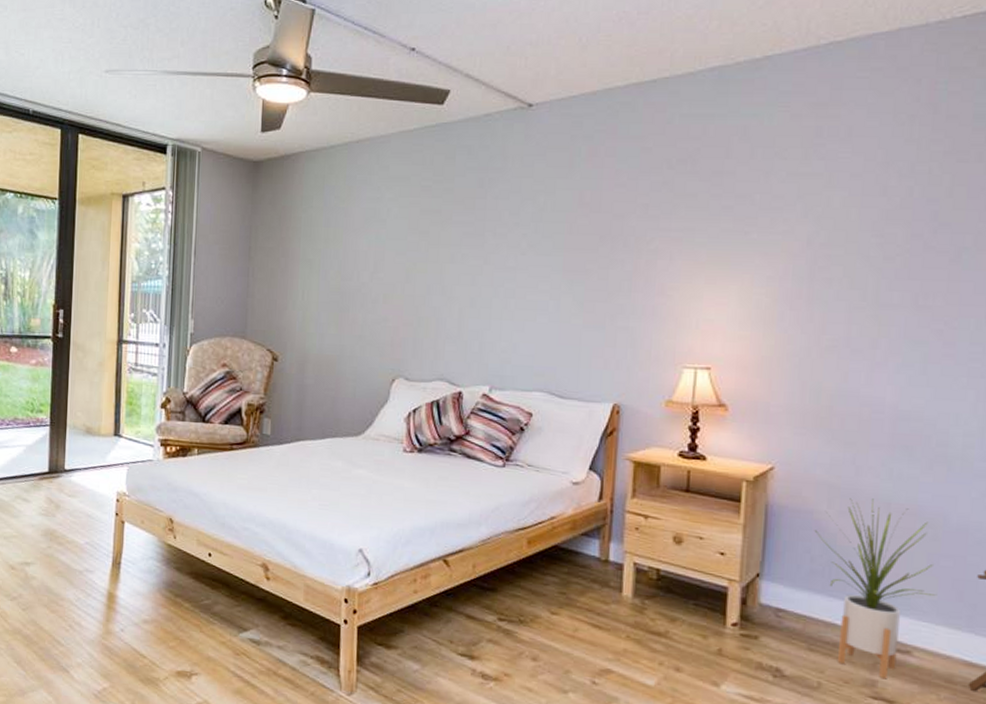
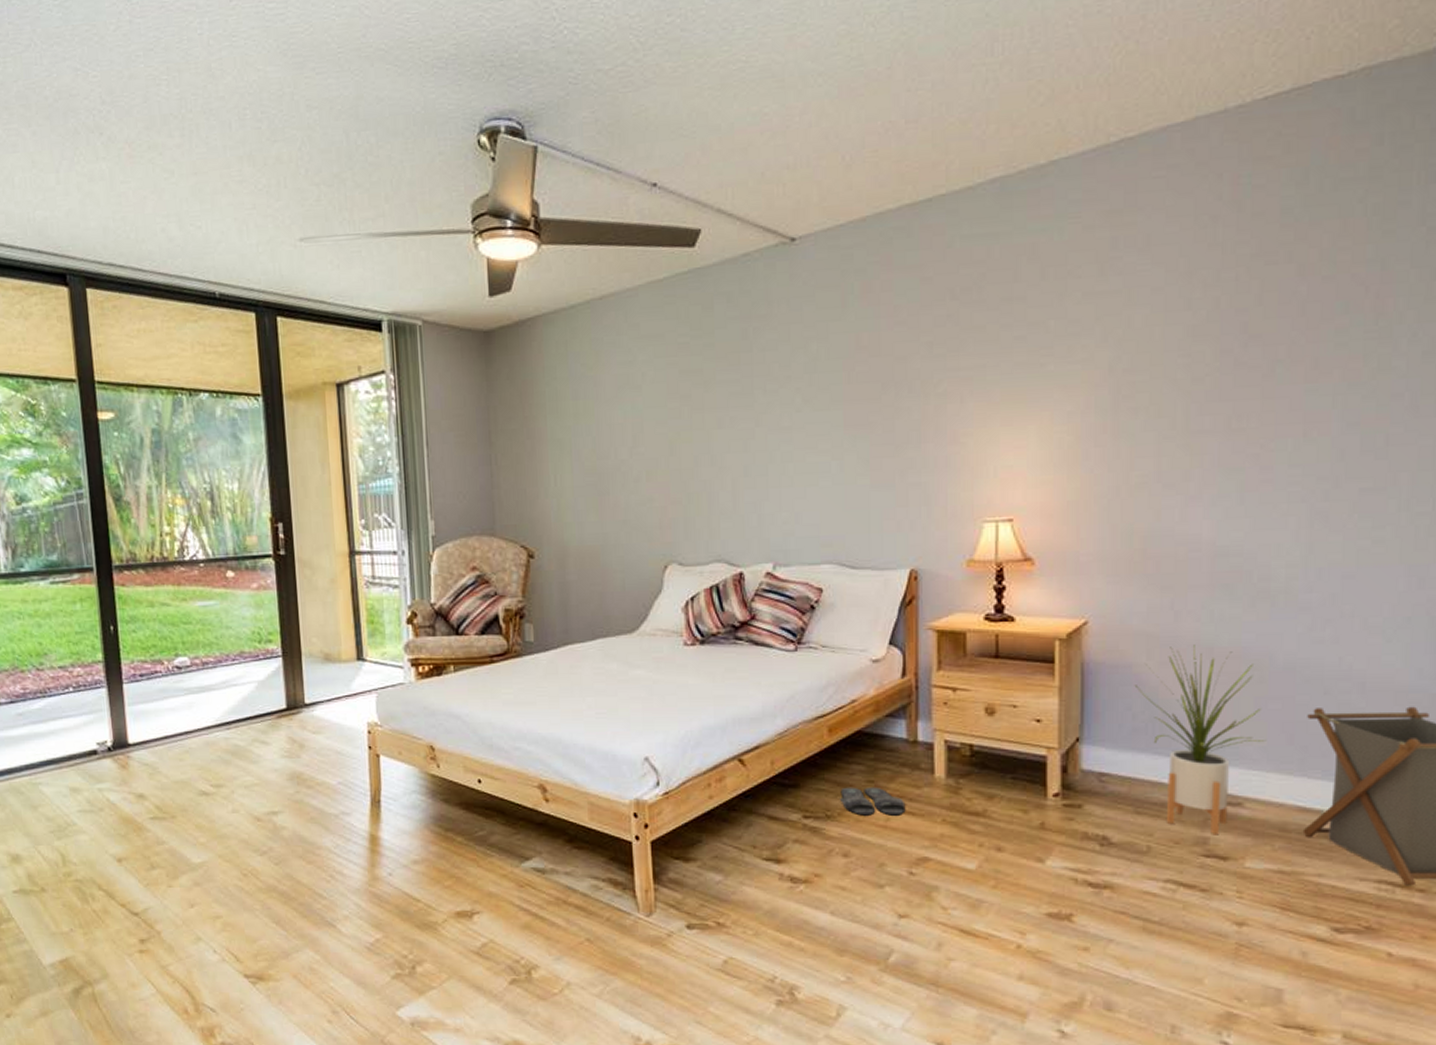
slippers: none [532,595,594,628] -> present [839,786,906,816]

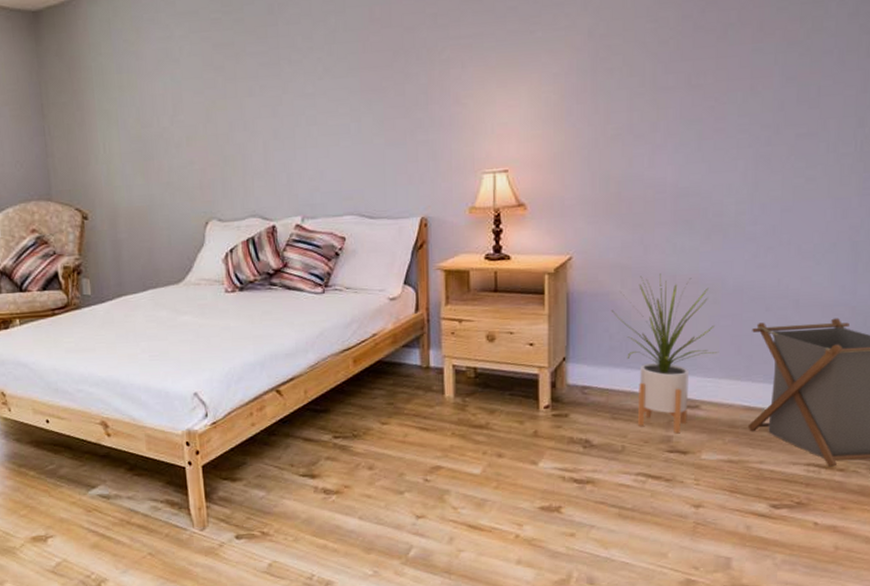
slippers: present [839,786,906,816] -> none [364,408,421,434]

